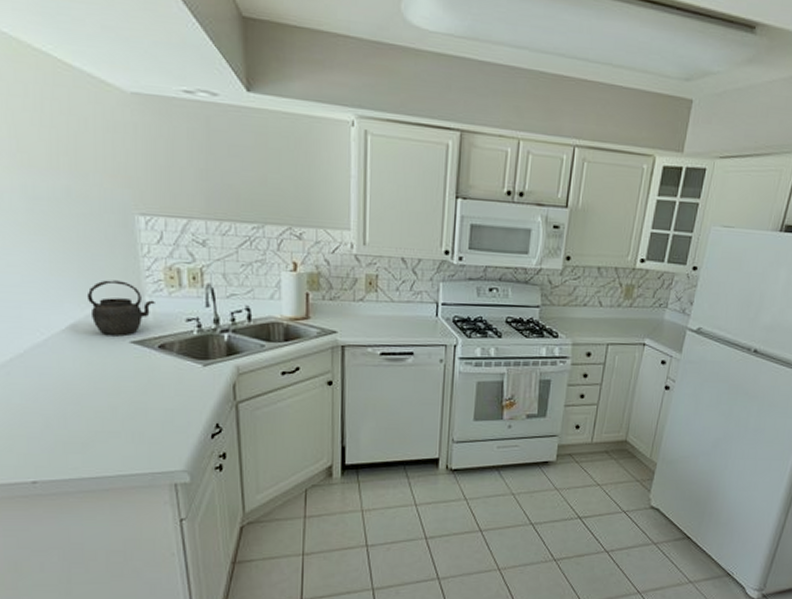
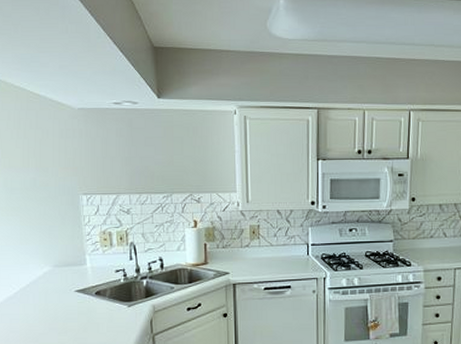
kettle: present [86,280,155,337] -> none [45,244,93,287]

